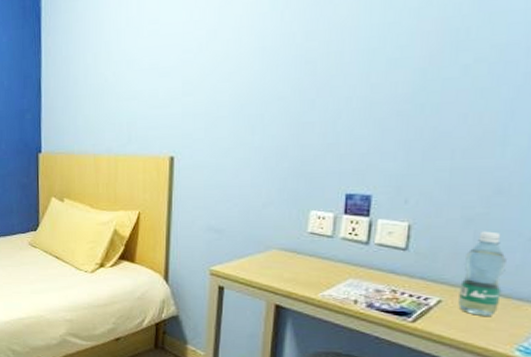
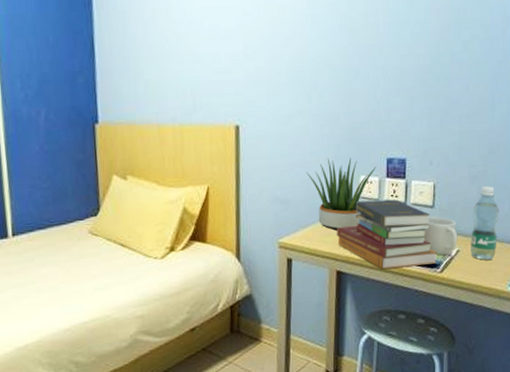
potted plant: none [244,191,332,264] -> present [305,158,377,231]
books: none [278,237,410,312] -> present [337,199,438,269]
mug: none [390,259,441,304] -> present [424,216,458,256]

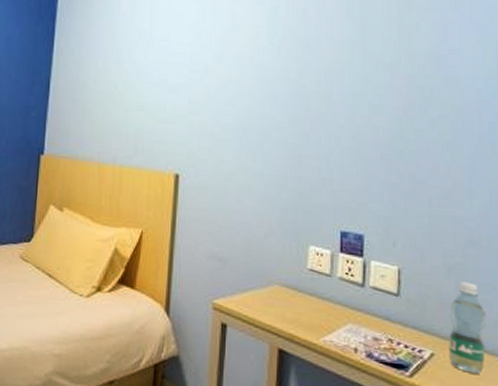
potted plant: present [305,158,377,231] -> none [246,221,329,302]
books: present [337,199,438,269] -> none [280,273,406,365]
mug: present [424,216,458,256] -> none [387,305,432,357]

